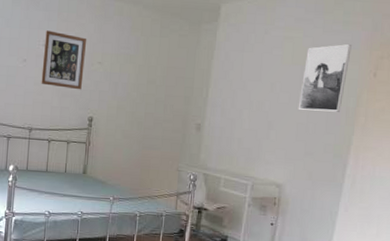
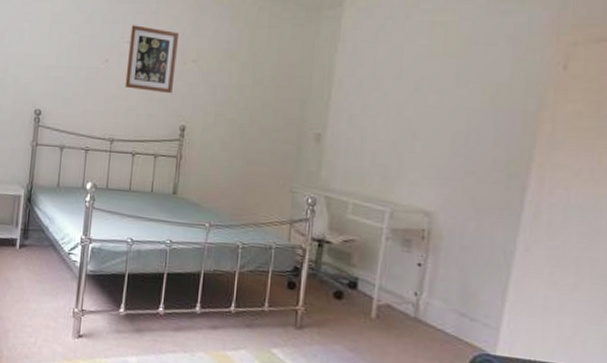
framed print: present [298,43,352,112] -> none [453,27,530,118]

